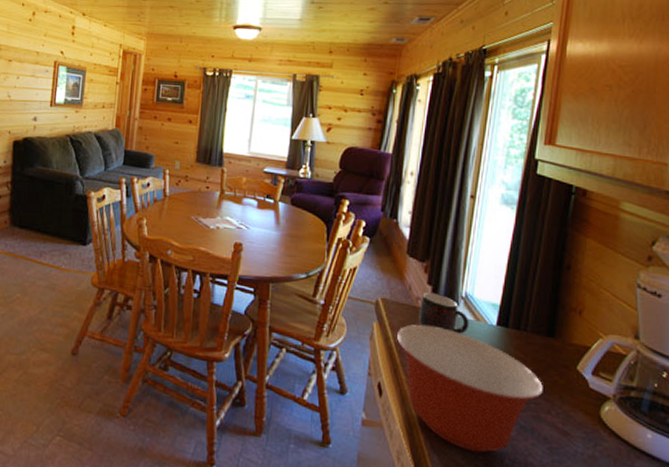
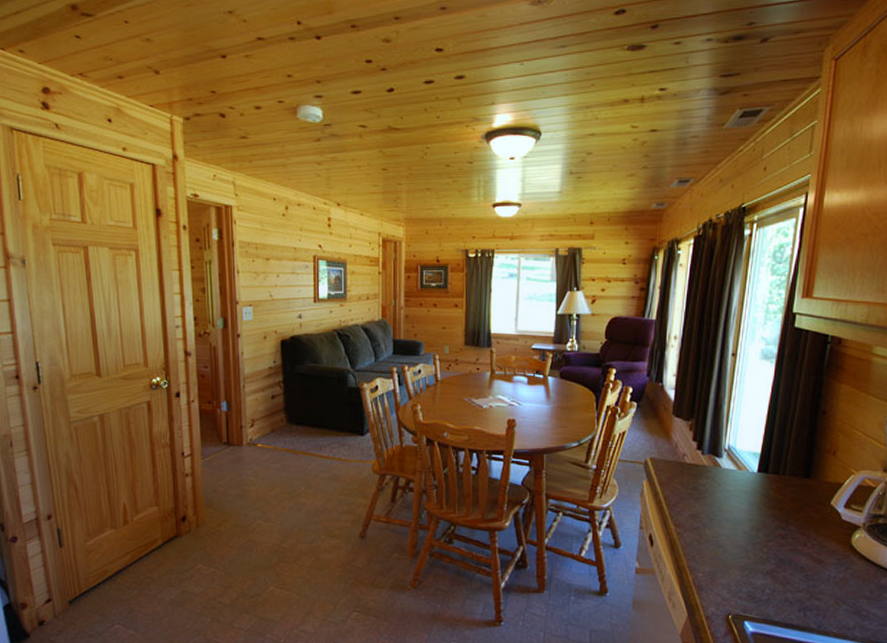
mixing bowl: present [396,325,543,453] -> none [664,479,800,586]
mug: present [419,292,469,334] -> none [685,448,732,483]

